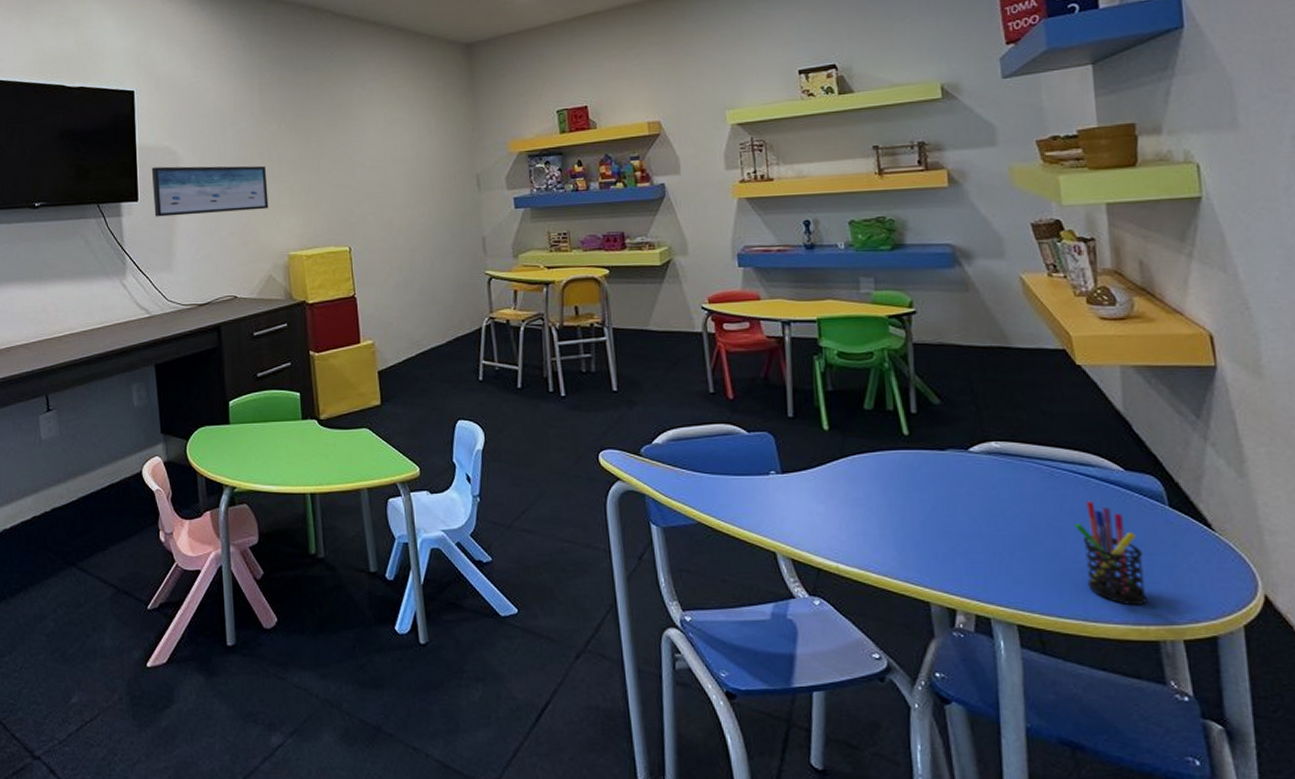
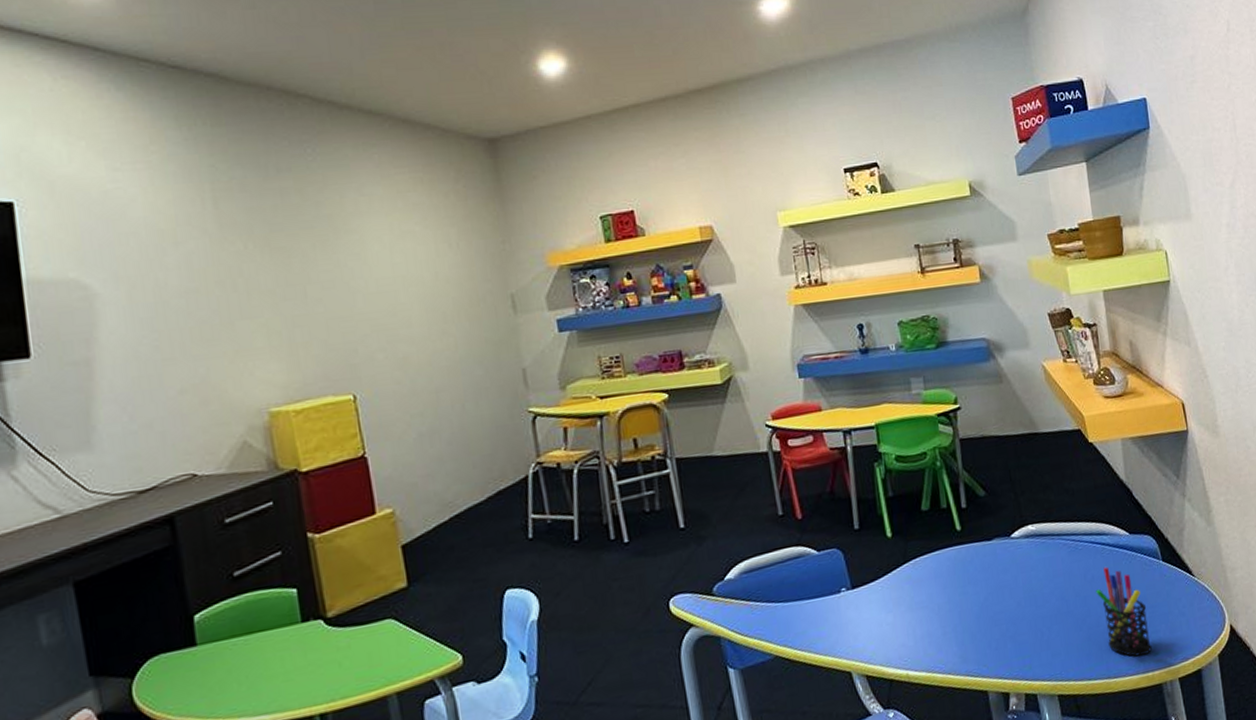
wall art: present [151,165,269,217] -> none [49,298,237,378]

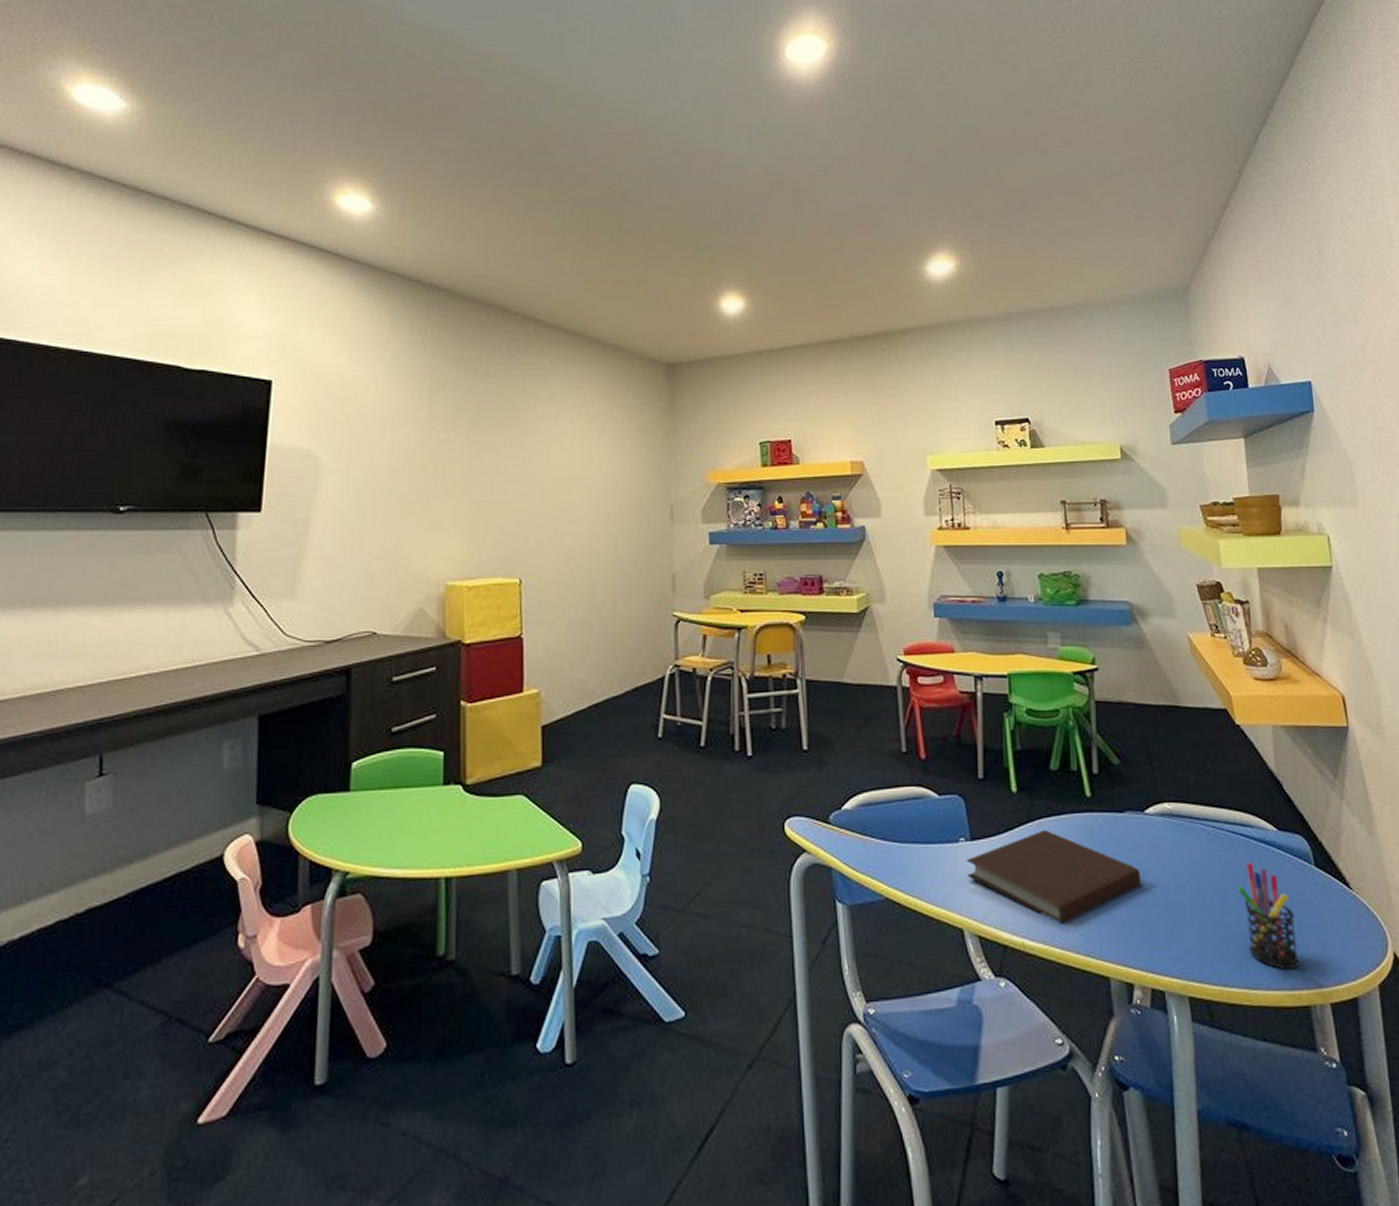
notebook: none [849,567,1011,651] -> present [967,829,1141,924]

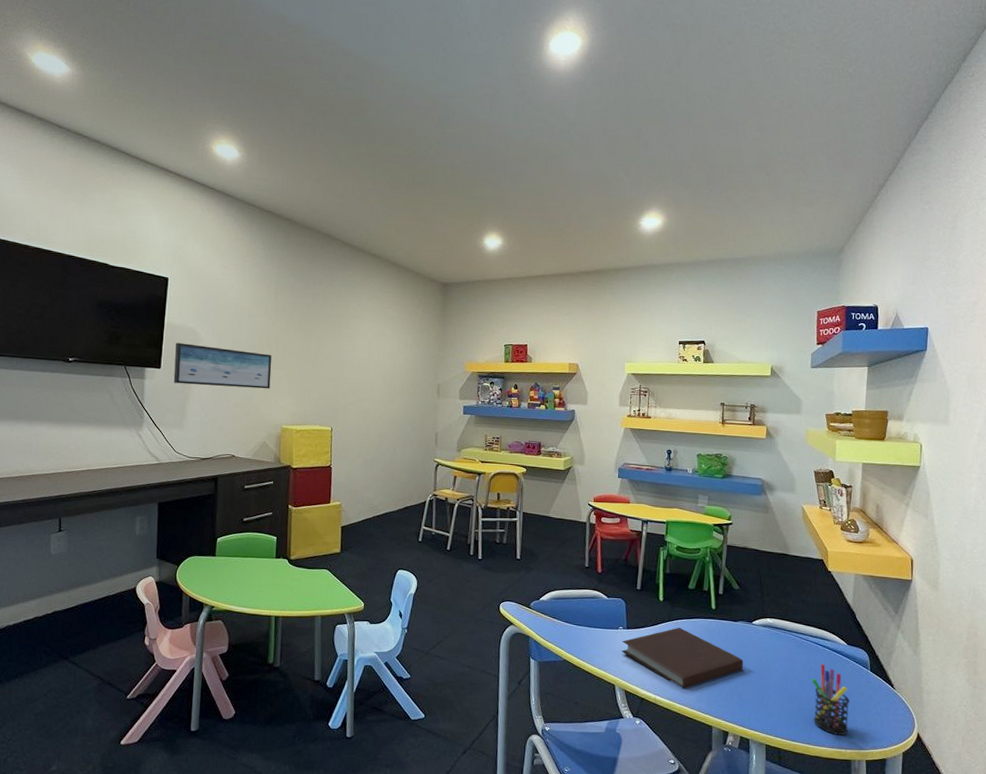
wall art: none [280,472,429,532] -> present [173,343,272,389]

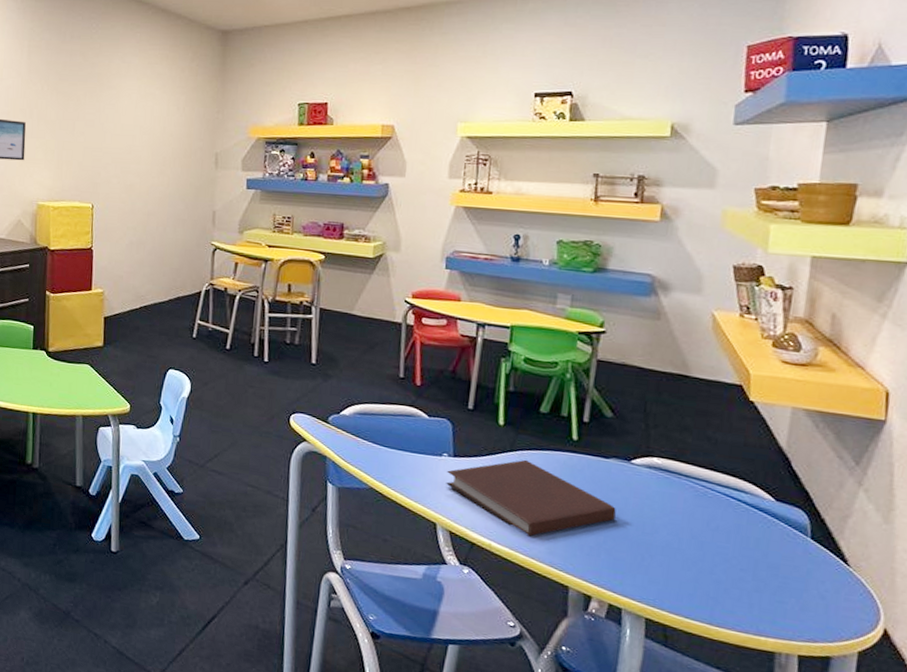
pen holder: present [811,663,849,735] -> none [717,522,776,619]

